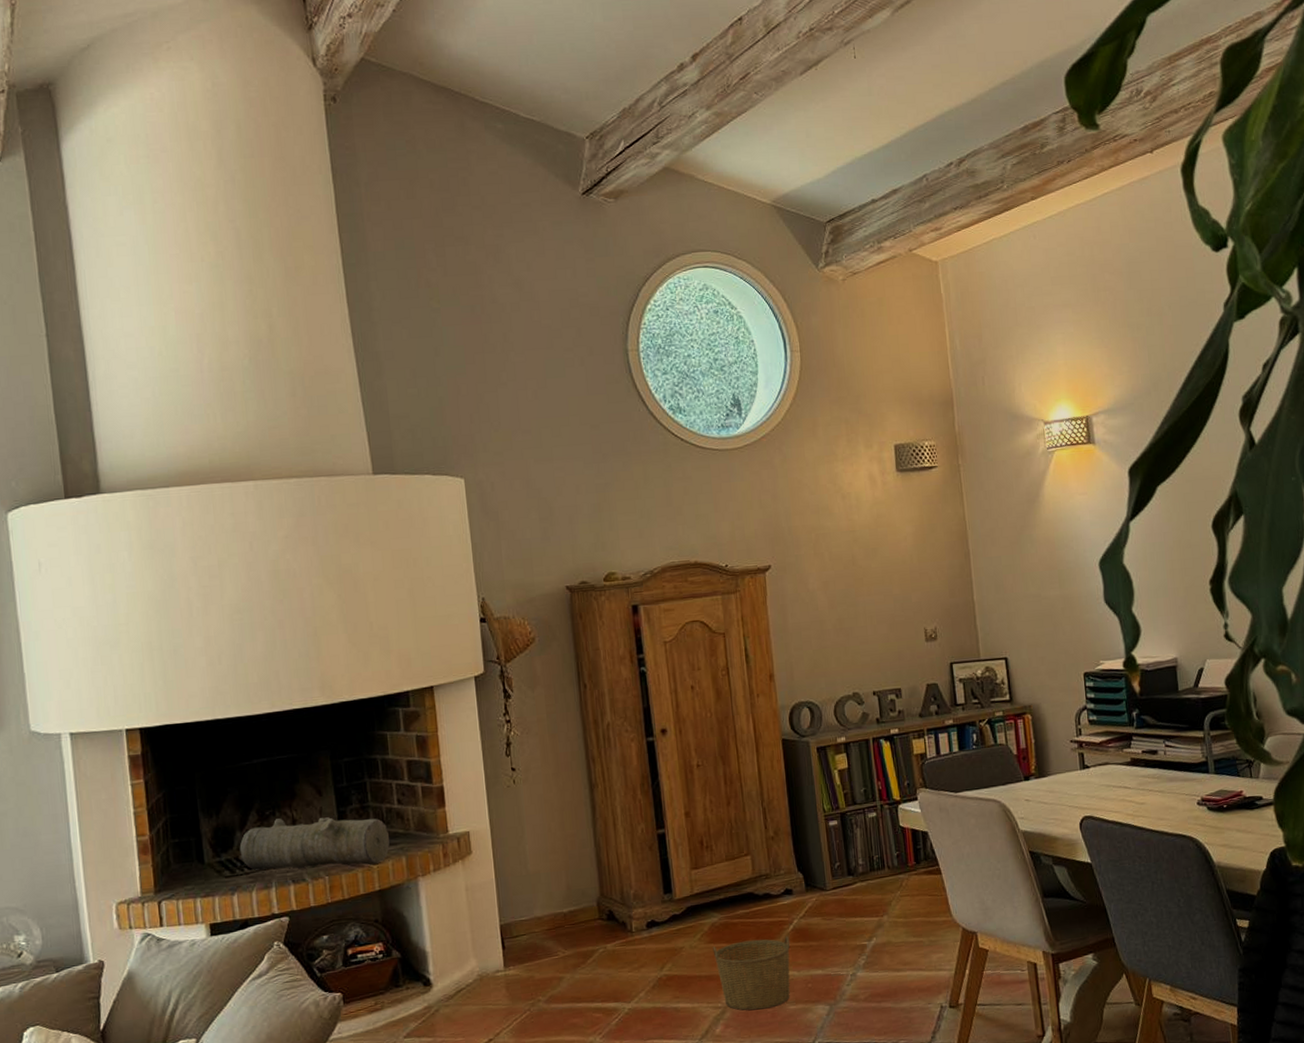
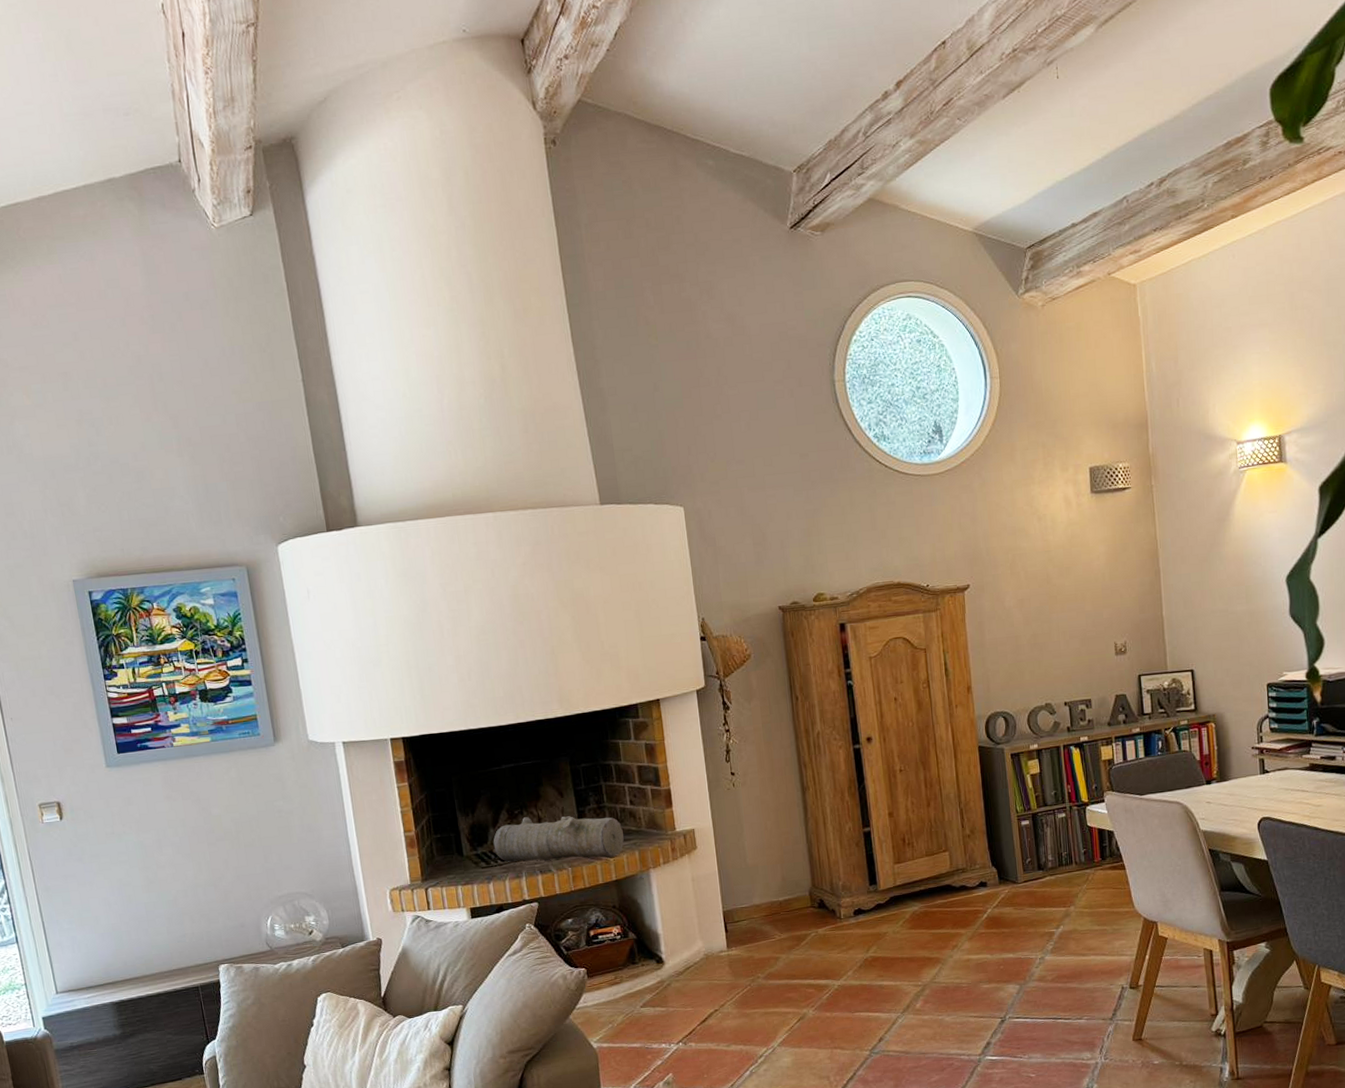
basket: present [712,936,791,1011] -> none [913,923,985,989]

